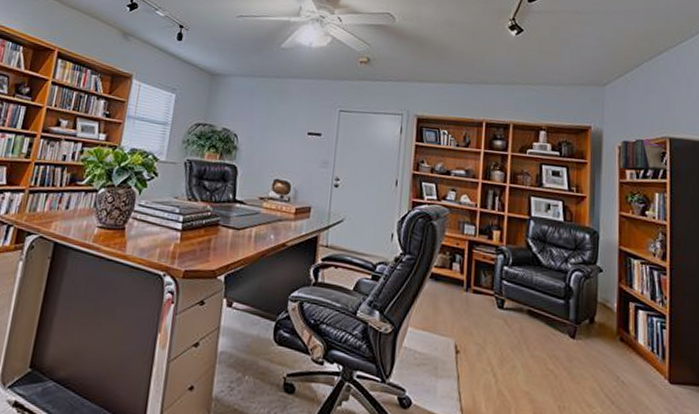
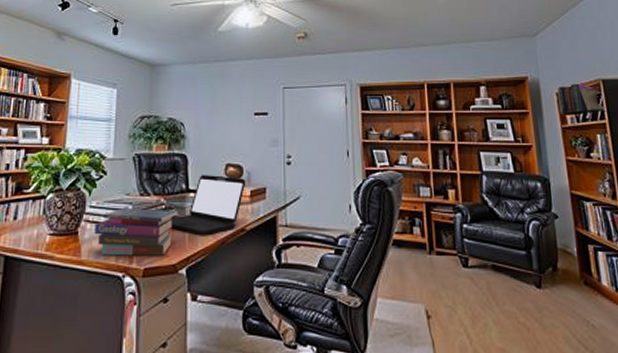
books: none [140,210,223,261] -> present [94,208,178,256]
laptop: none [214,186,292,247] -> present [171,174,246,236]

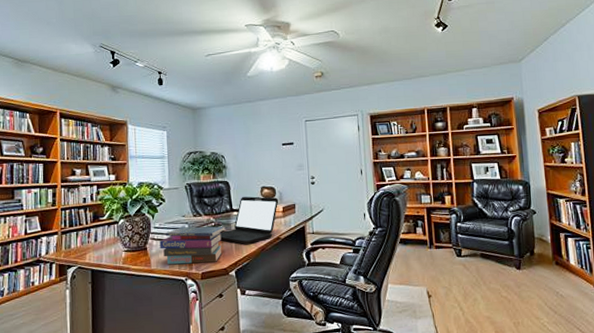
books: present [557,82,607,116] -> none [539,98,580,129]

